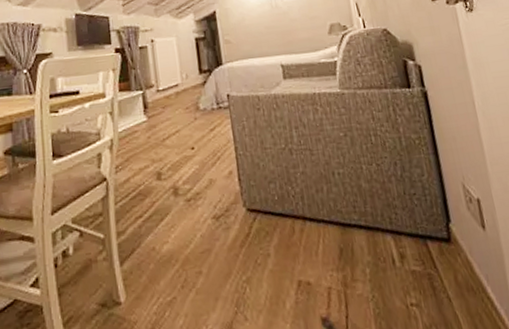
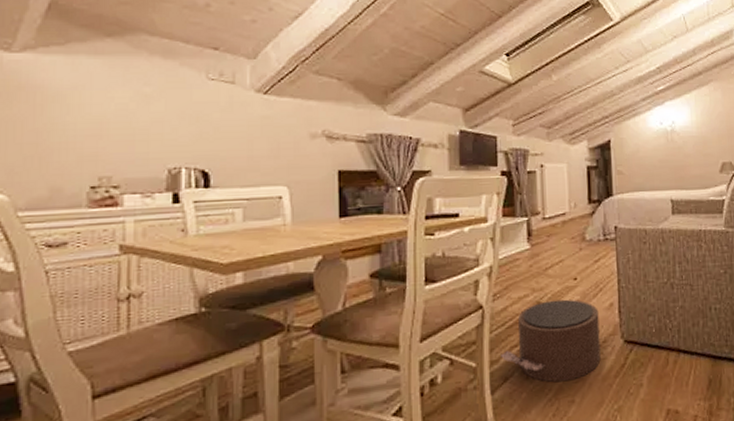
pouf: none [126,168,225,253] -> present [501,299,601,382]

